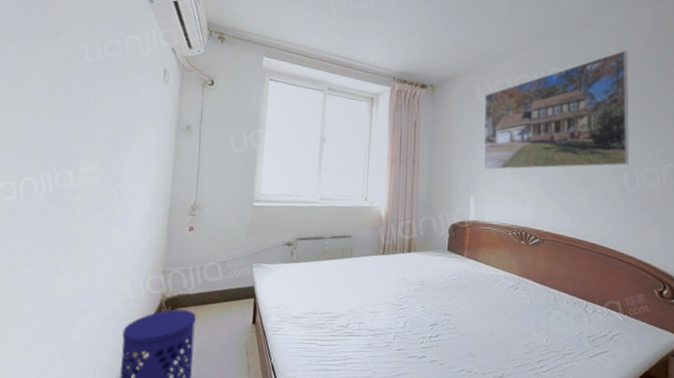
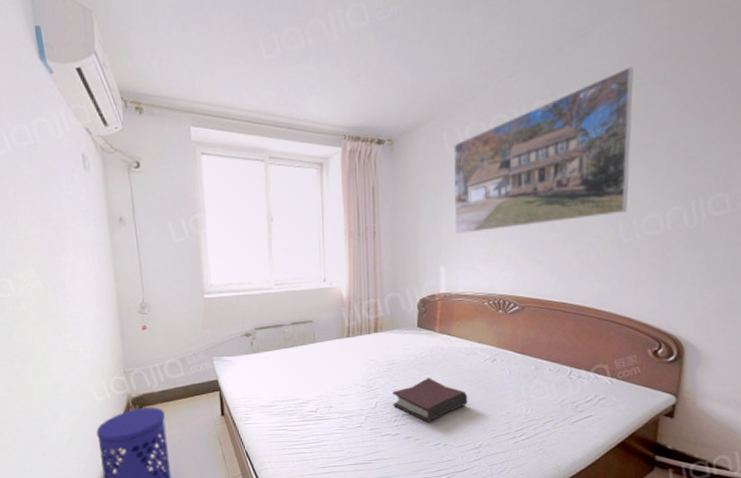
hardback book: none [421,301,492,347] -> present [393,378,468,423]

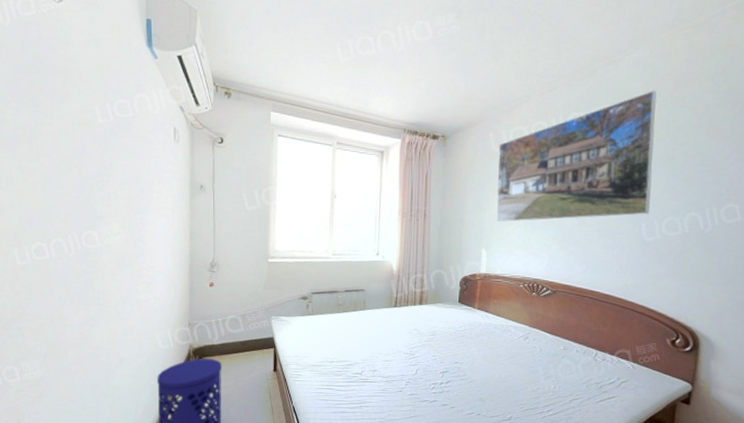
hardback book: present [393,378,468,423] -> none [432,350,501,393]

